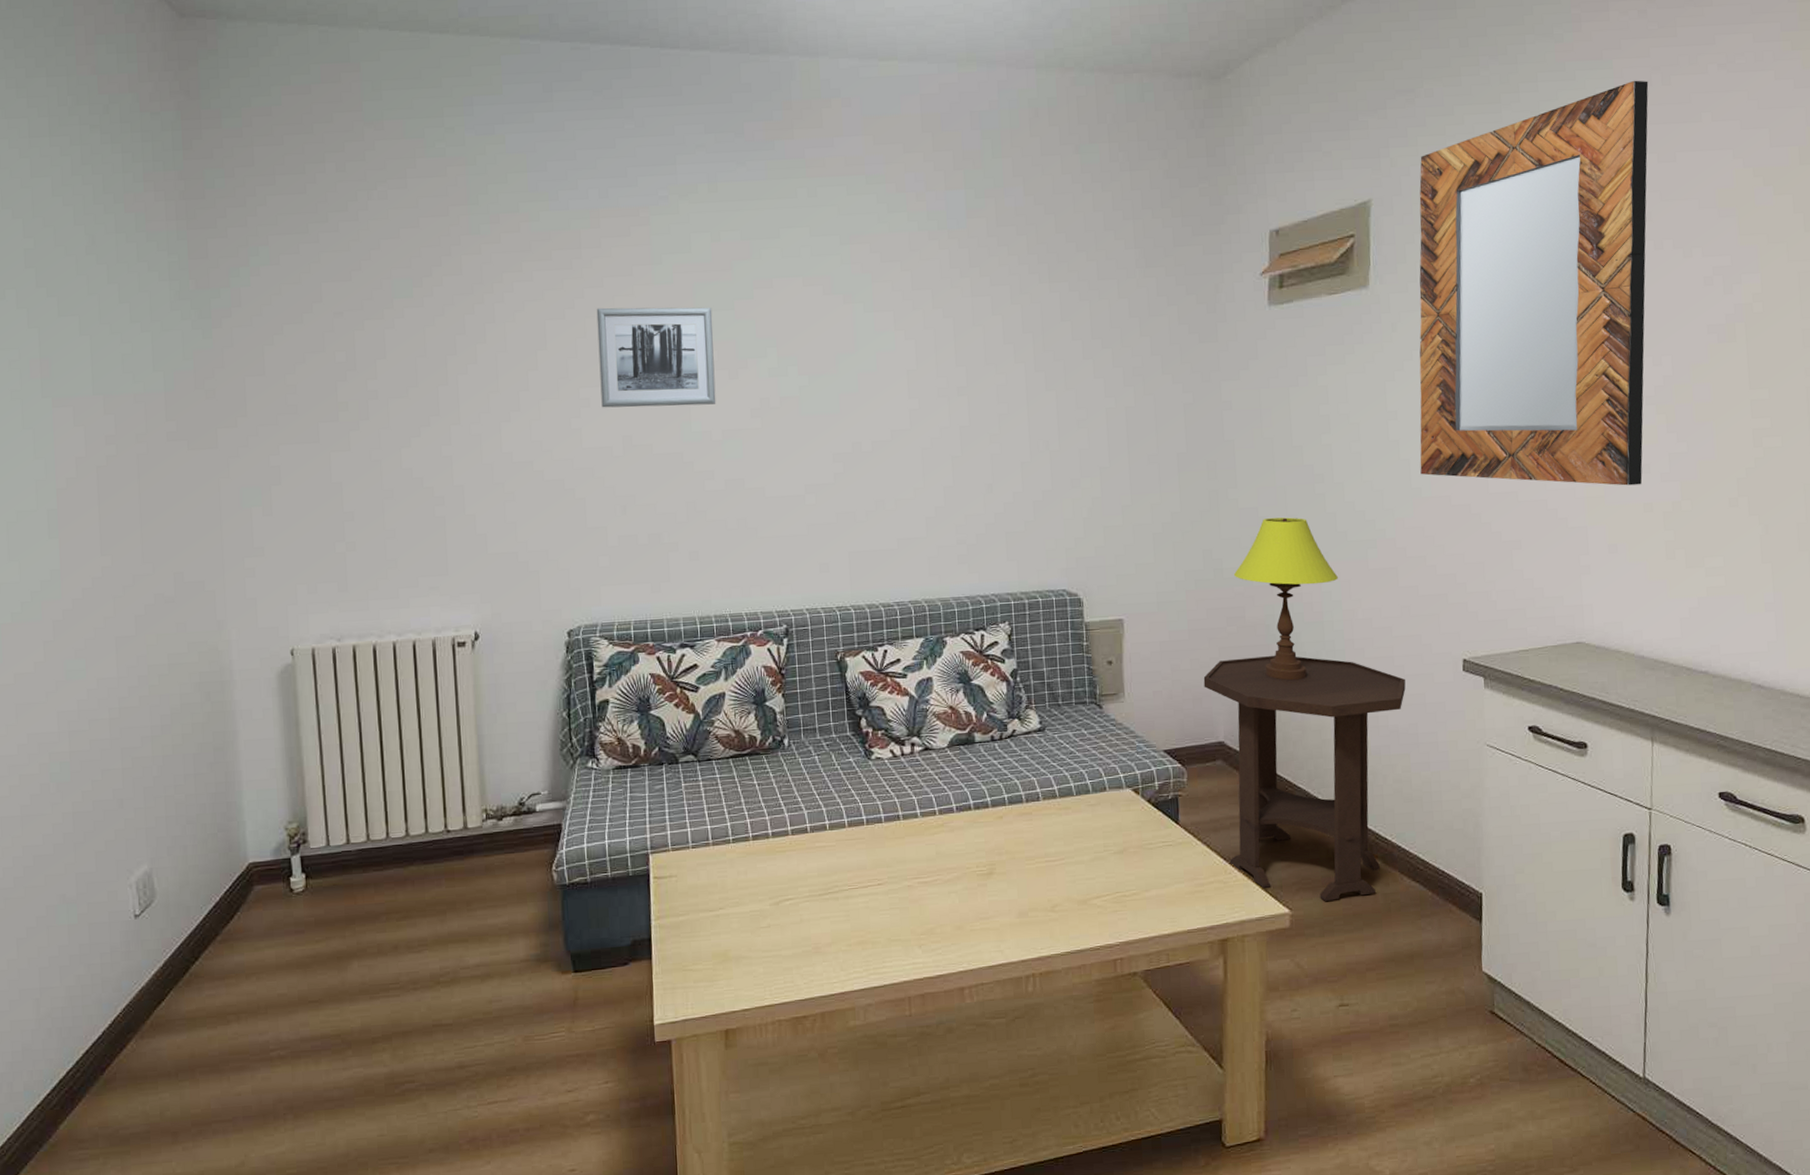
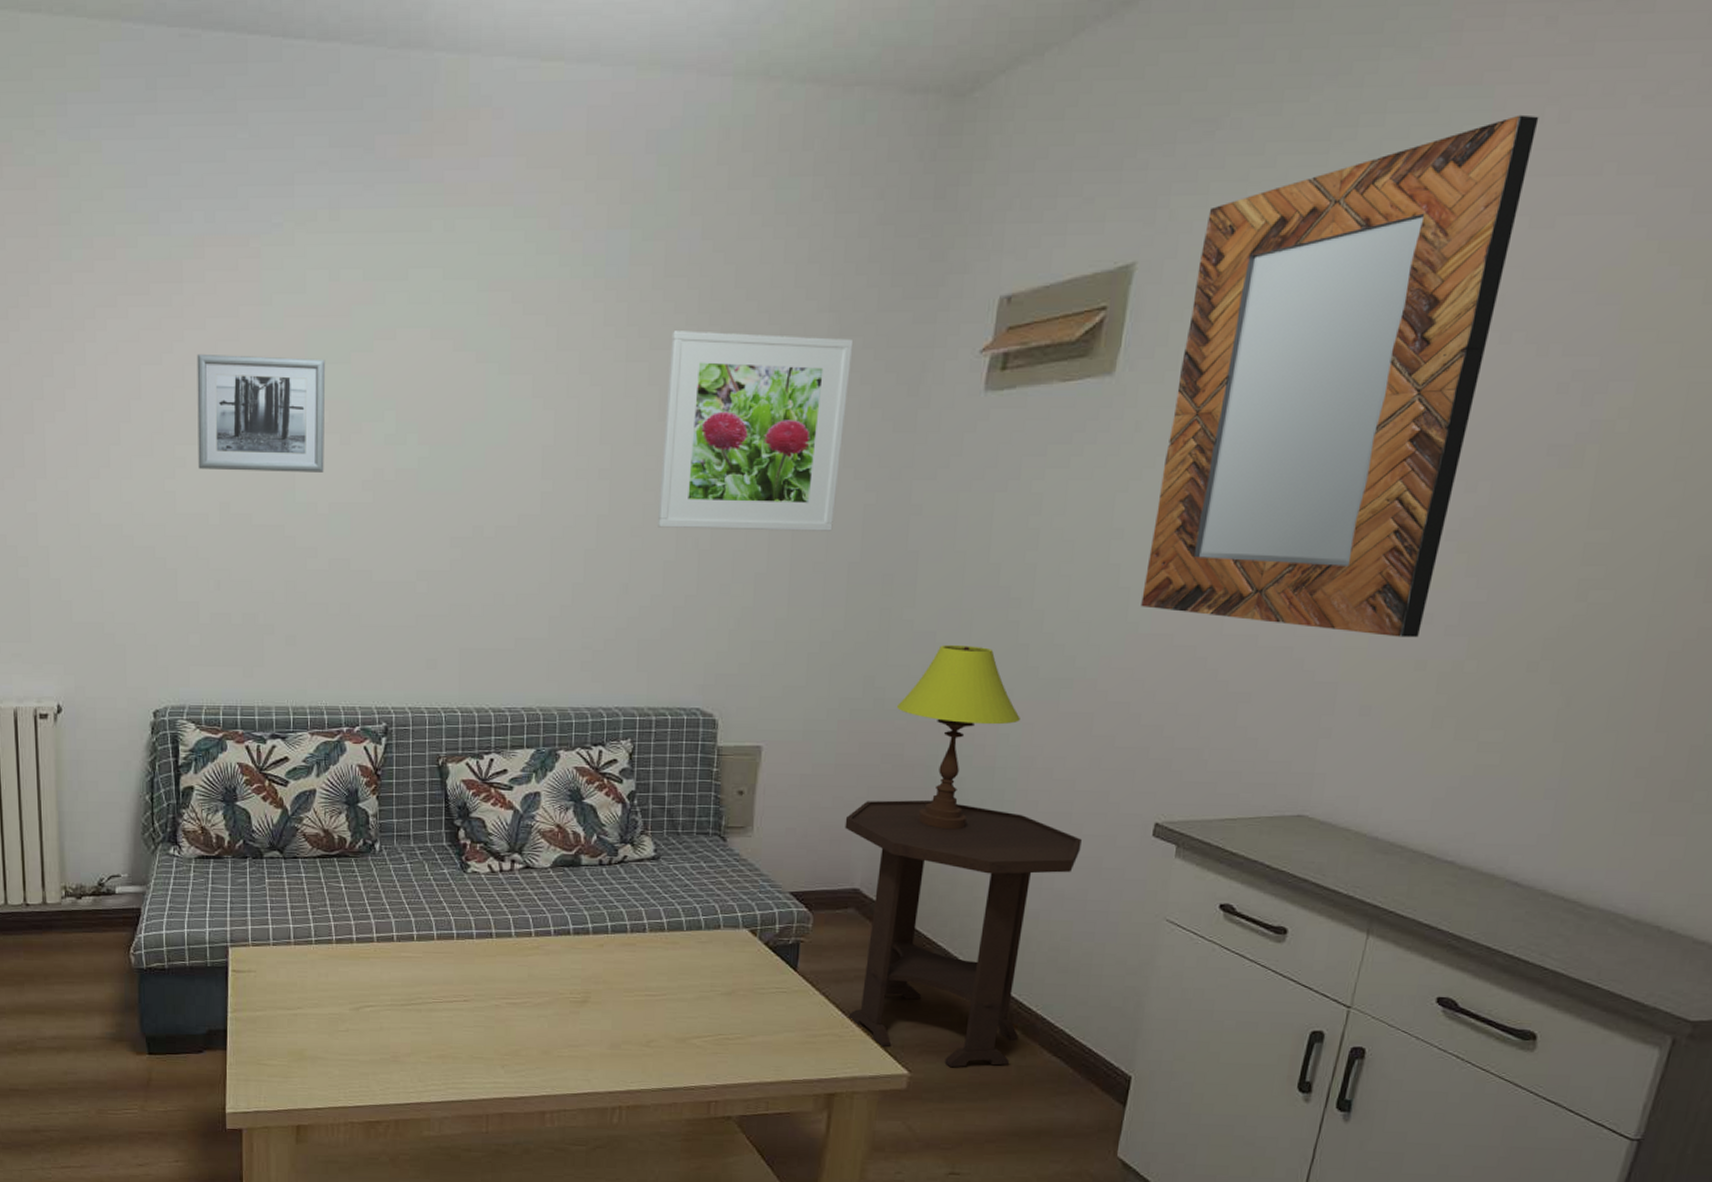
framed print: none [1008,268,1160,434] -> present [656,331,854,531]

